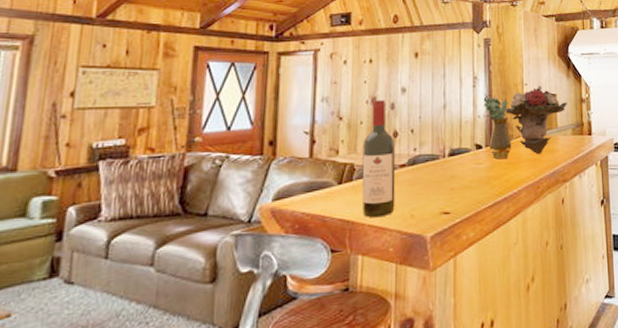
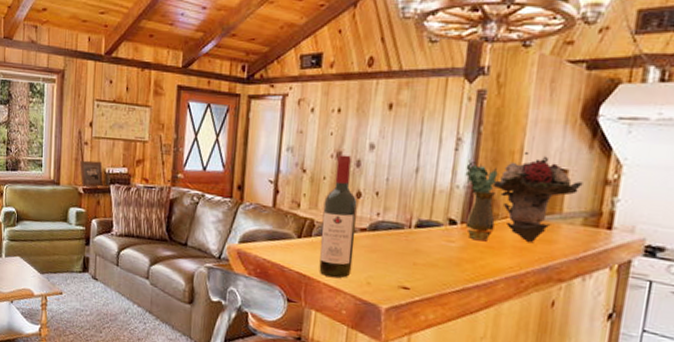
picture frame: none [52,135,89,168] -> present [80,160,104,187]

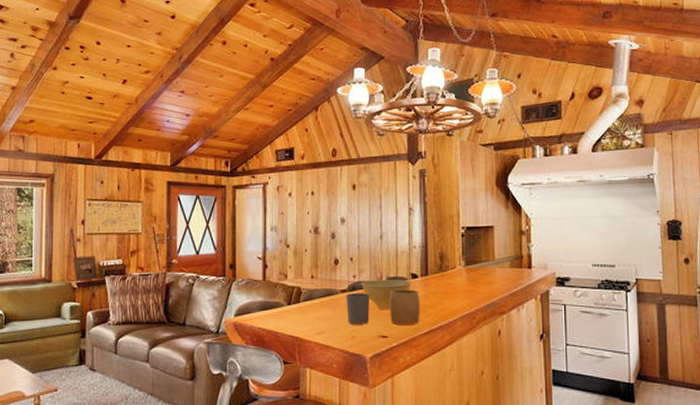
wine bottle: present [319,154,357,278] -> none [308,229,337,337]
mug: none [364,233,394,271] -> present [346,292,370,325]
bowl: none [385,221,448,258] -> present [362,279,412,310]
mug: none [415,235,456,280] -> present [389,289,420,326]
flower arrangement: present [453,147,583,243] -> none [407,214,506,286]
vase: present [465,160,498,240] -> none [419,225,447,288]

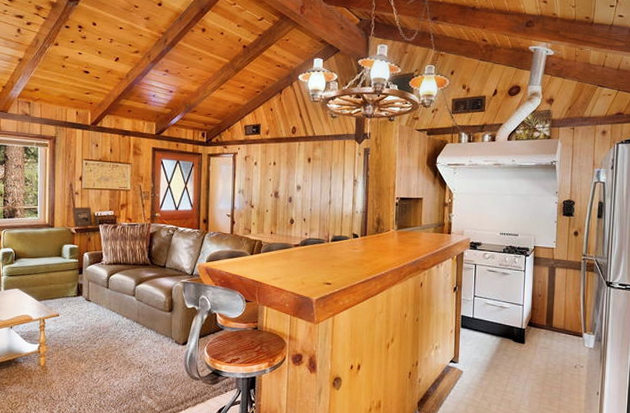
mug: present [346,292,370,325] -> none [298,247,318,273]
bowl: present [362,279,412,310] -> none [312,237,353,263]
mug: present [389,289,420,326] -> none [333,246,359,276]

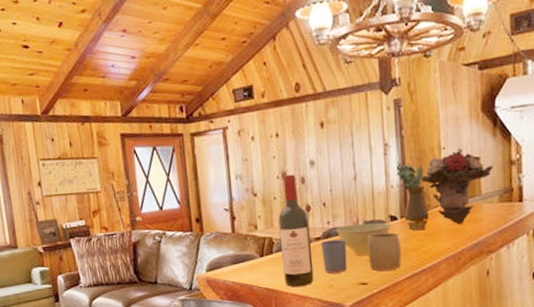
wine bottle: none [267,194,292,282] -> present [278,174,314,288]
mug: none [298,247,318,273] -> present [321,239,348,273]
bowl: none [312,237,353,263] -> present [336,222,391,256]
mug: none [333,246,359,276] -> present [367,232,402,271]
flower arrangement: none [352,186,432,246] -> present [382,146,493,225]
vase: none [361,194,382,246] -> present [396,161,429,230]

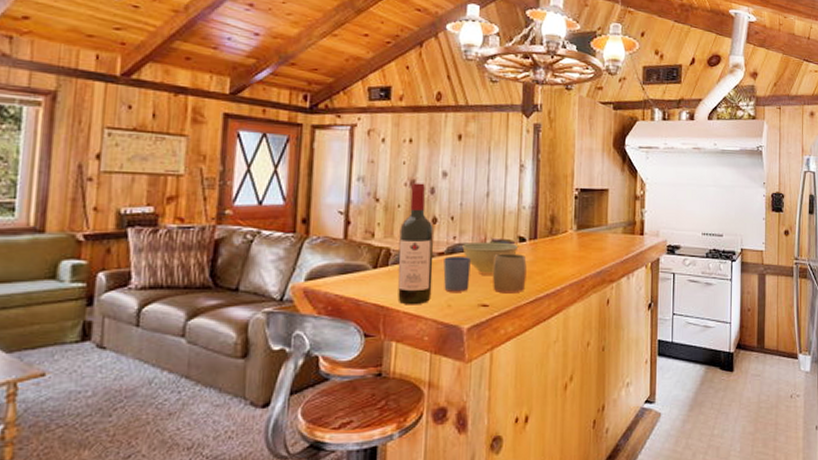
picture frame: present [35,218,64,246] -> none [79,200,118,233]
flower arrangement: present [382,146,493,225] -> none [518,173,620,252]
vase: present [396,161,429,230] -> none [529,183,557,253]

